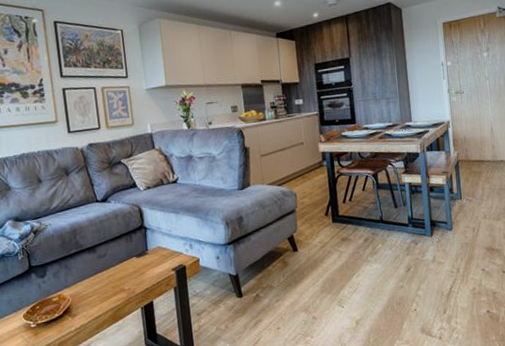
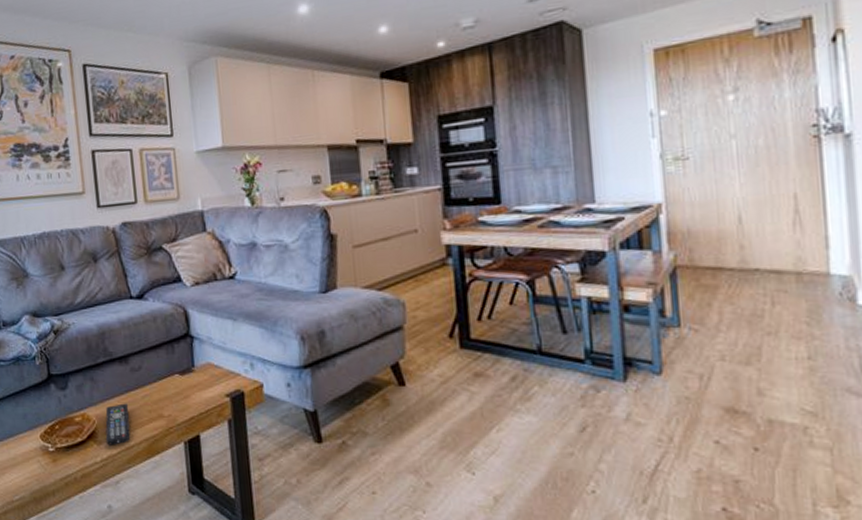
remote control: none [78,283,99,317] -> present [105,403,131,445]

